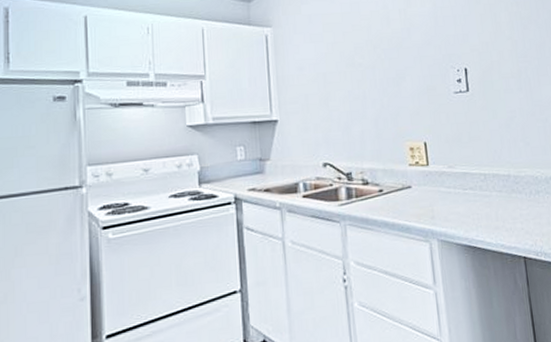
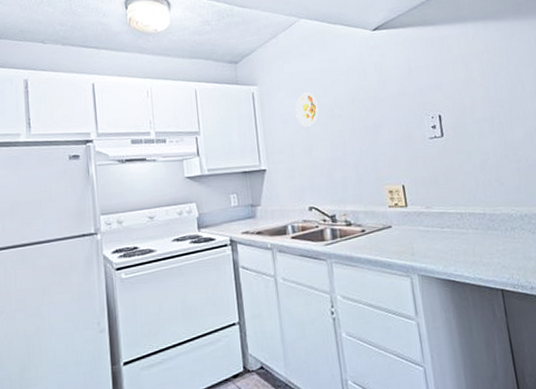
decorative plate: none [312,37,338,75] -> present [295,92,319,127]

